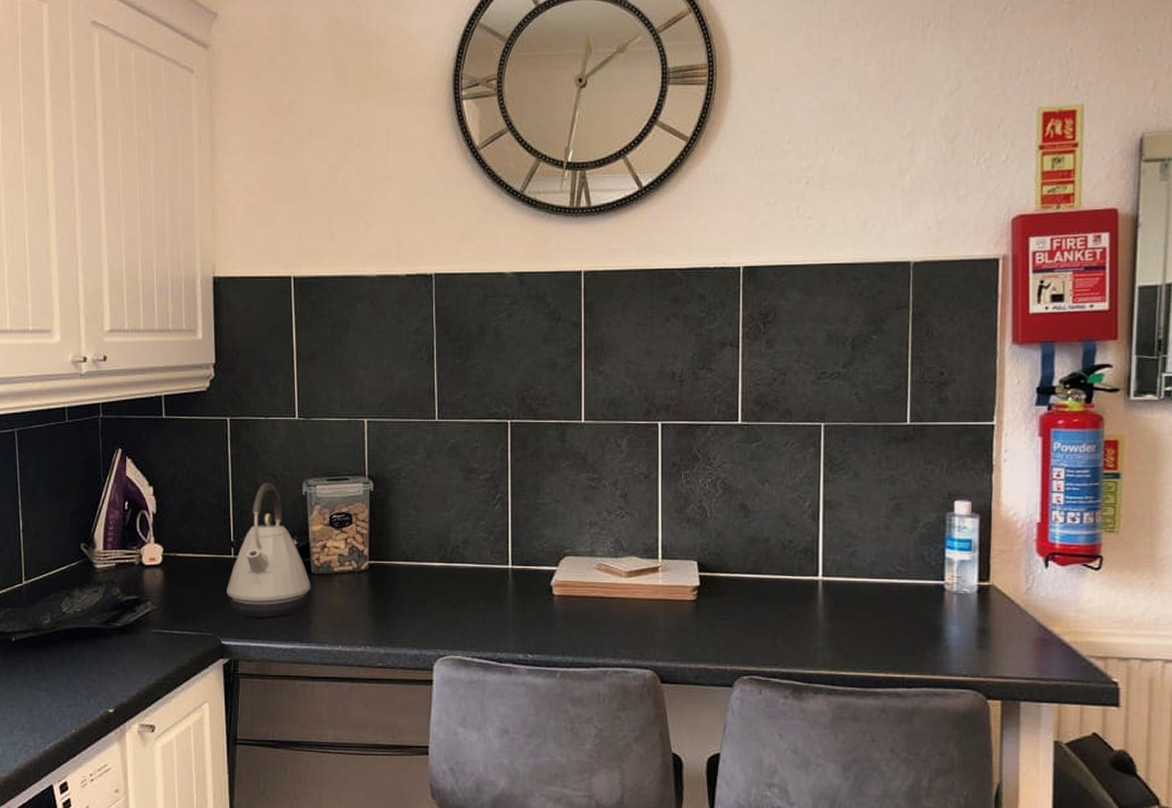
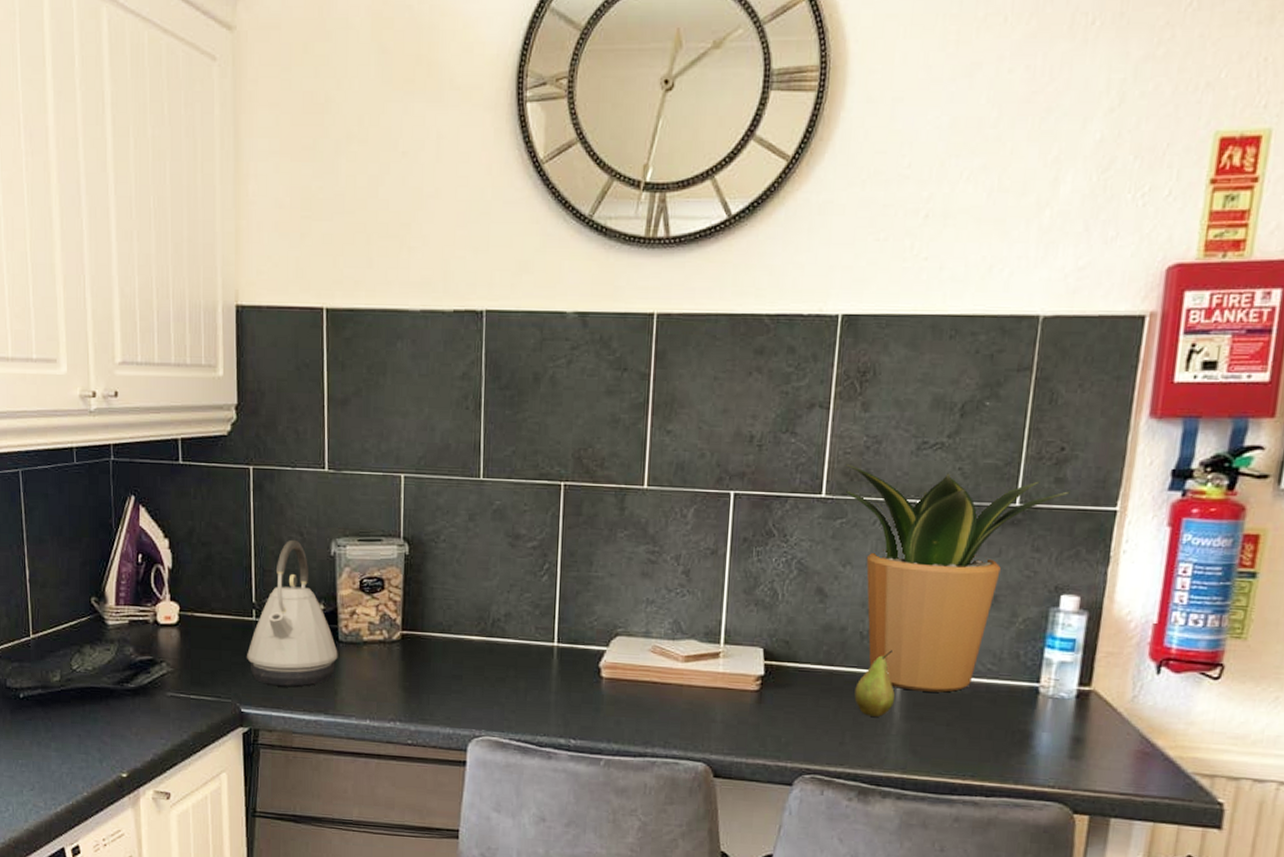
potted plant: none [756,393,952,594] -> present [843,463,1070,693]
fruit: none [782,557,817,619] -> present [854,650,895,717]

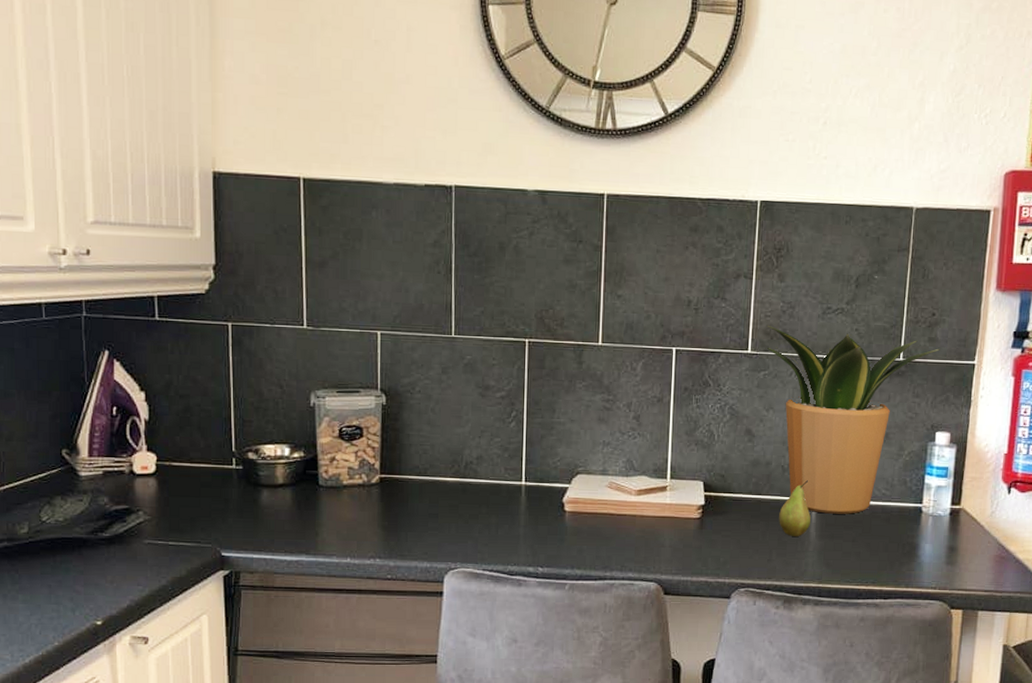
kettle: present [247,539,338,688] -> none [227,391,319,531]

